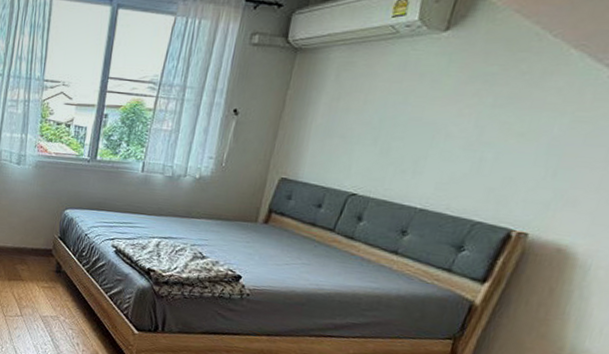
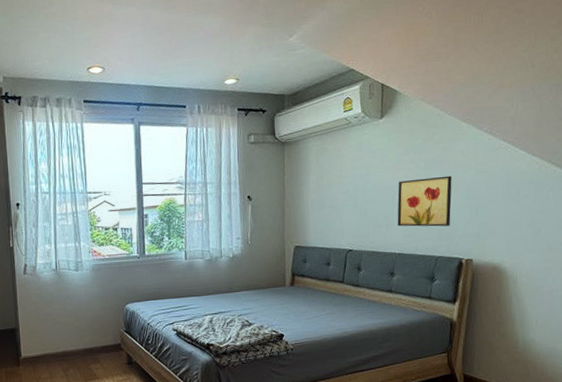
wall art: none [429,117,531,186] -> present [397,175,452,227]

